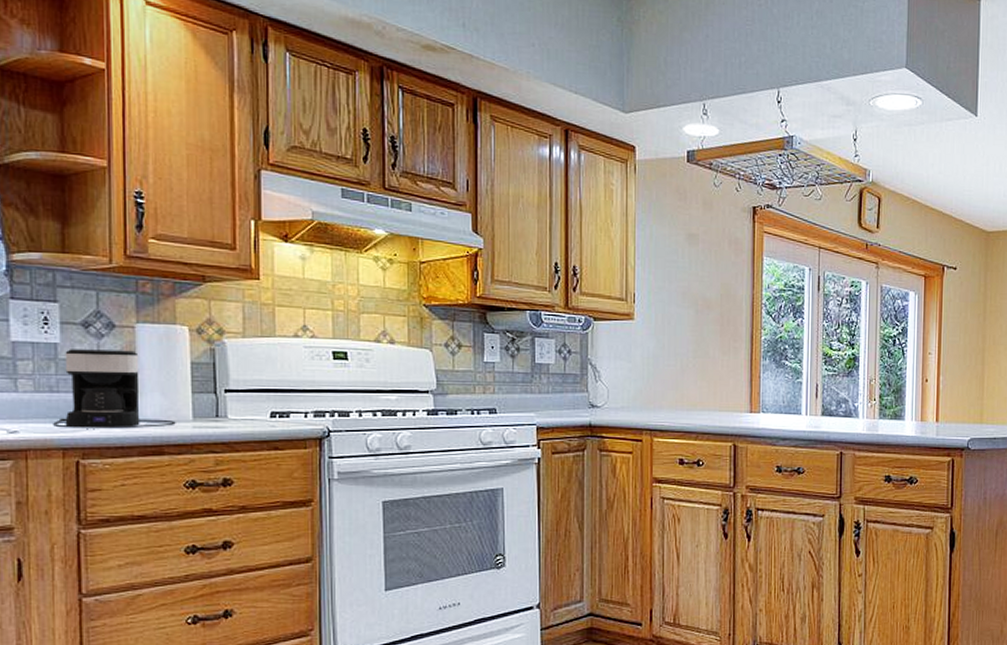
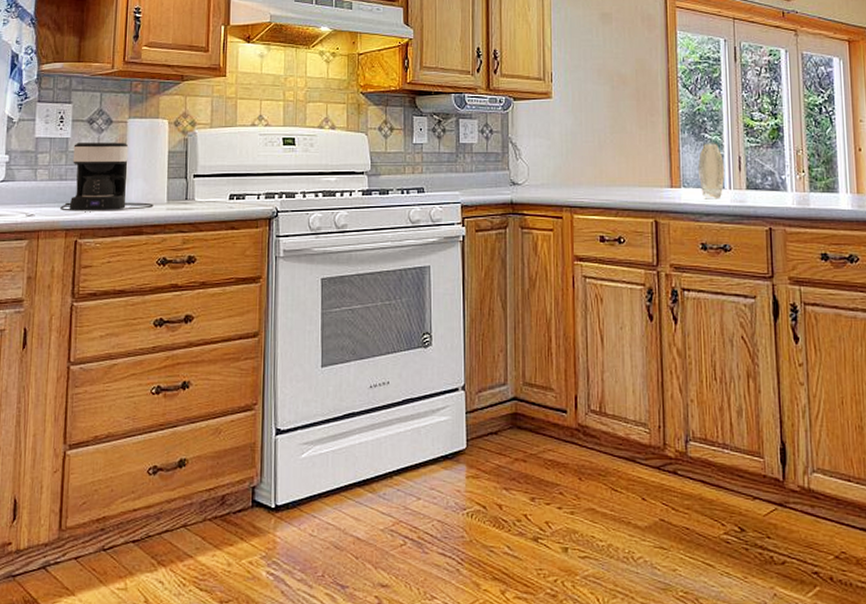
vase: none [778,370,802,425] -> present [698,143,724,200]

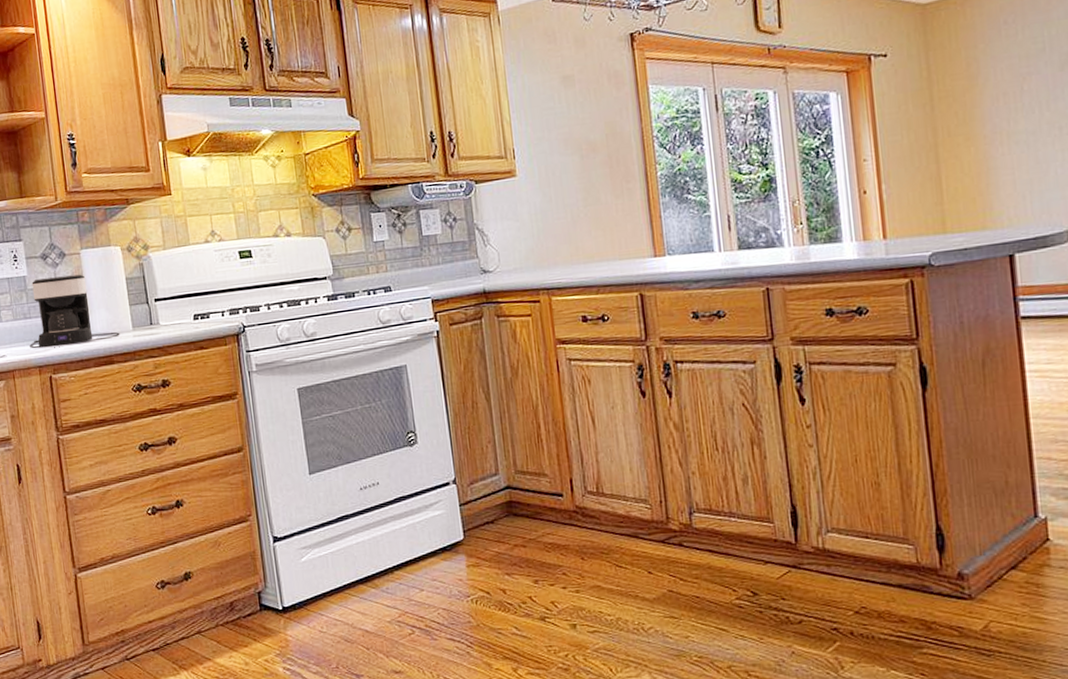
vase: present [698,143,724,200] -> none [683,203,713,266]

